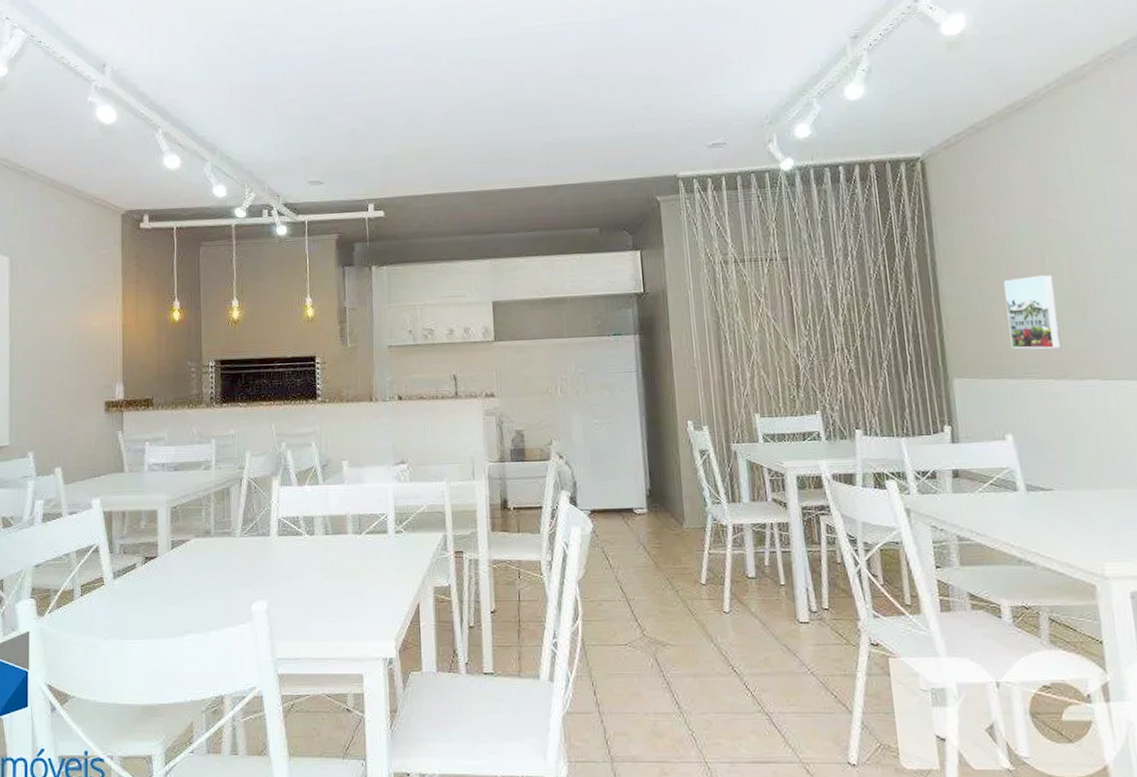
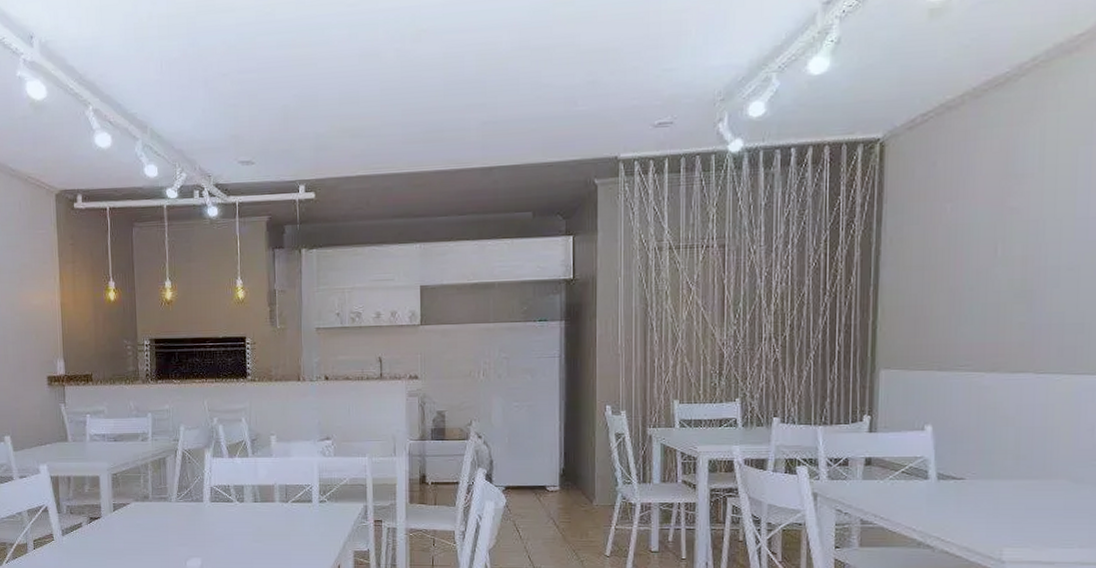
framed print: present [1003,274,1062,349] -> none [946,265,1002,342]

